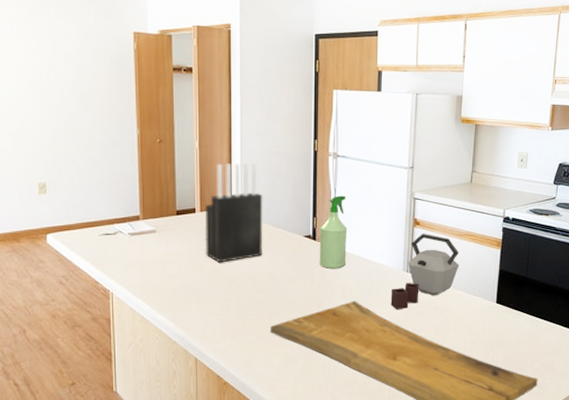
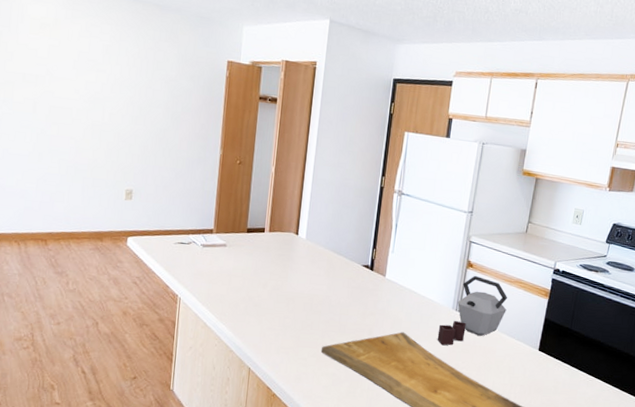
knife block: present [204,162,263,263] -> none [269,189,329,282]
spray bottle: present [319,195,348,269] -> none [374,231,406,300]

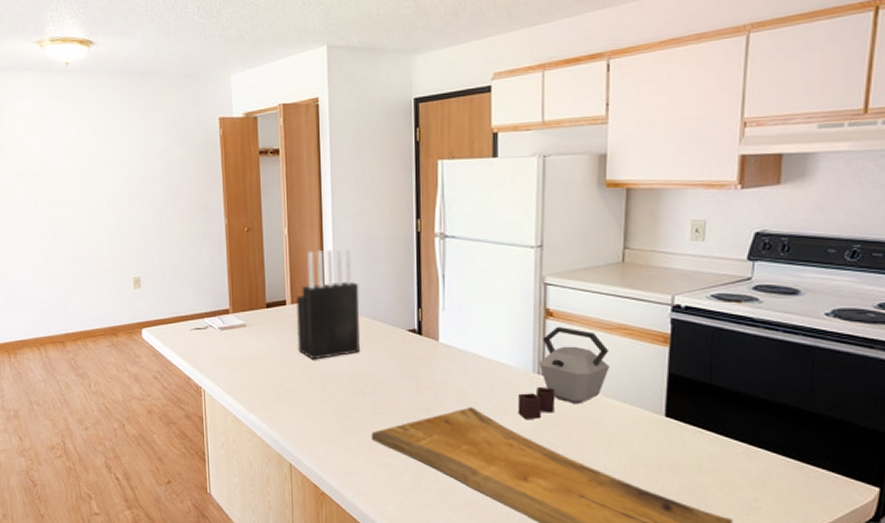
knife block: none [269,189,329,282] -> present [295,248,360,360]

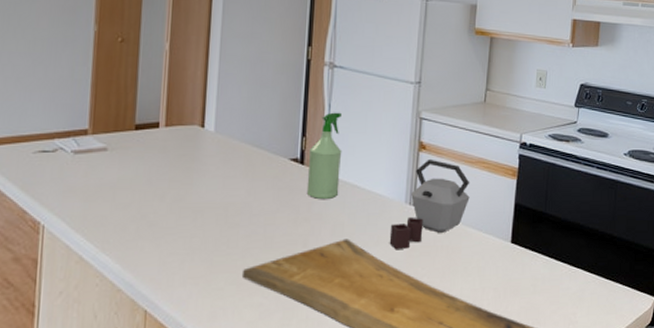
knife block: present [295,248,360,360] -> none [167,69,244,190]
spray bottle: none [425,282,460,369] -> present [306,112,342,200]

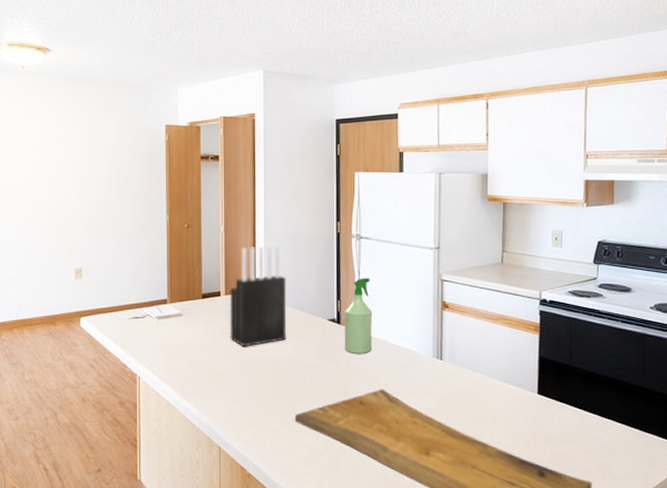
knife block: none [167,69,244,190] -> present [229,245,287,347]
kettle: present [389,158,470,249] -> none [420,316,494,399]

